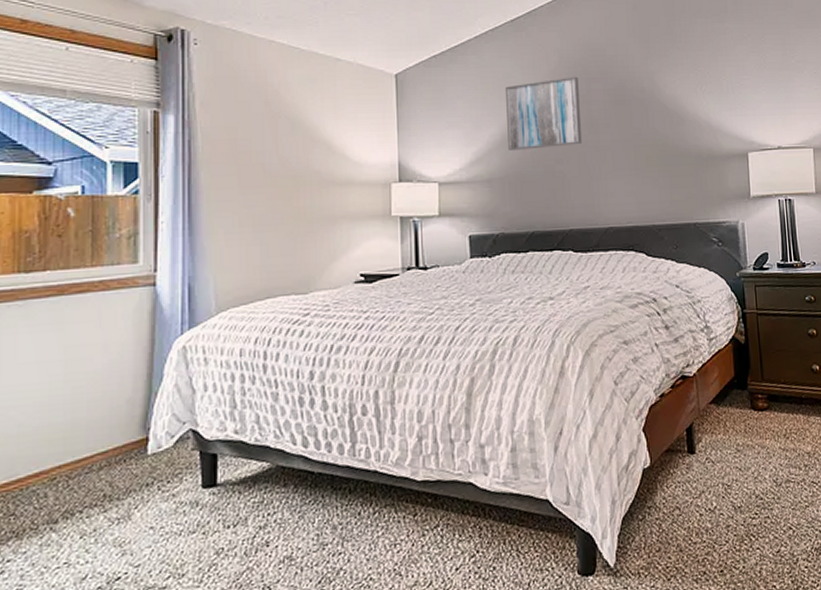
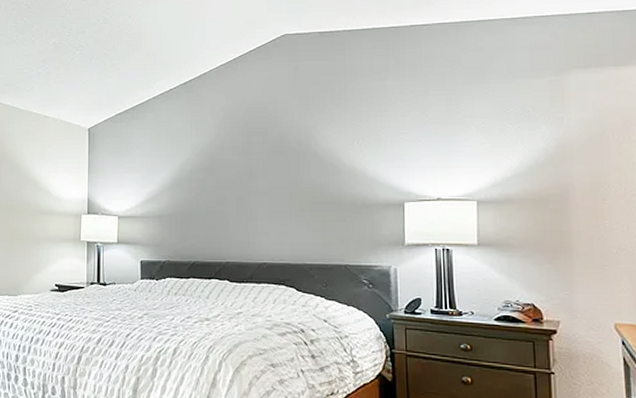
wall art: present [506,76,583,150] -> none [177,130,242,192]

